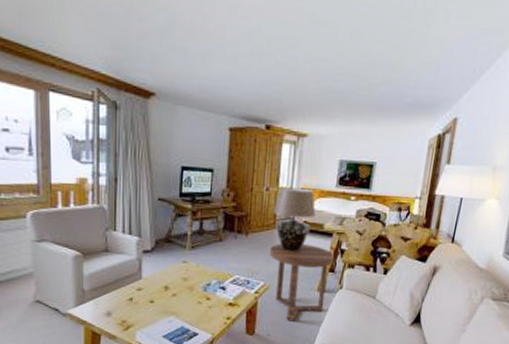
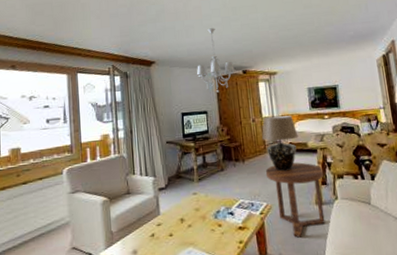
chandelier: none [207,59,257,148] -> present [196,28,235,93]

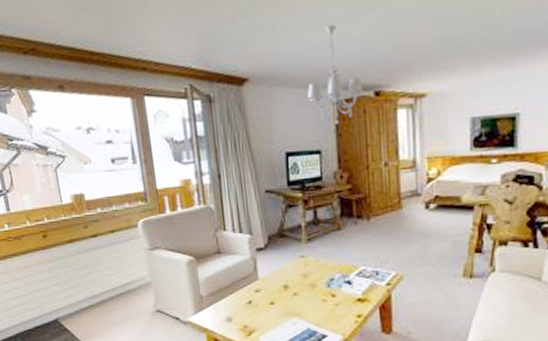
table lamp: present [262,115,299,172] -> none [397,157,449,234]
side table: present [265,162,325,238] -> none [397,222,480,315]

